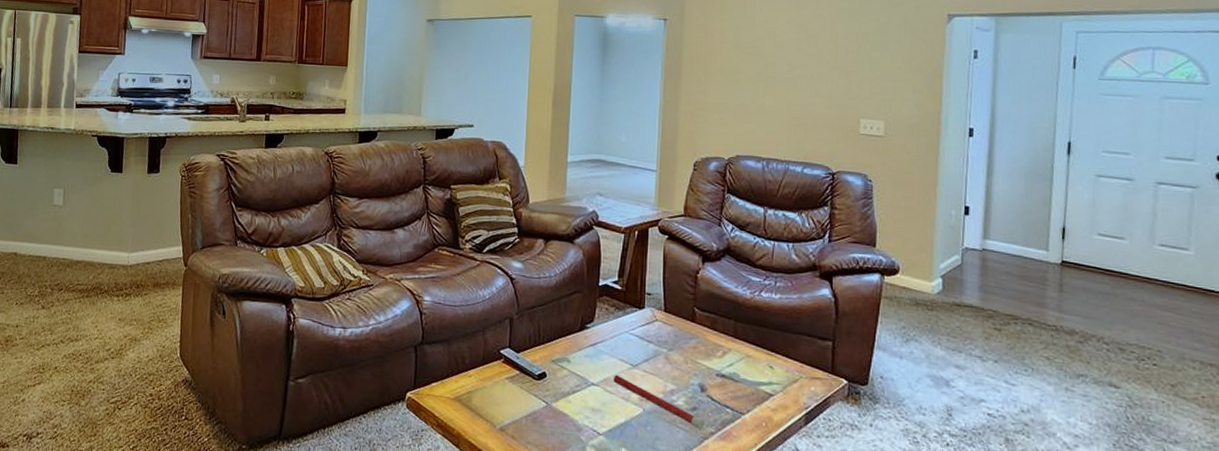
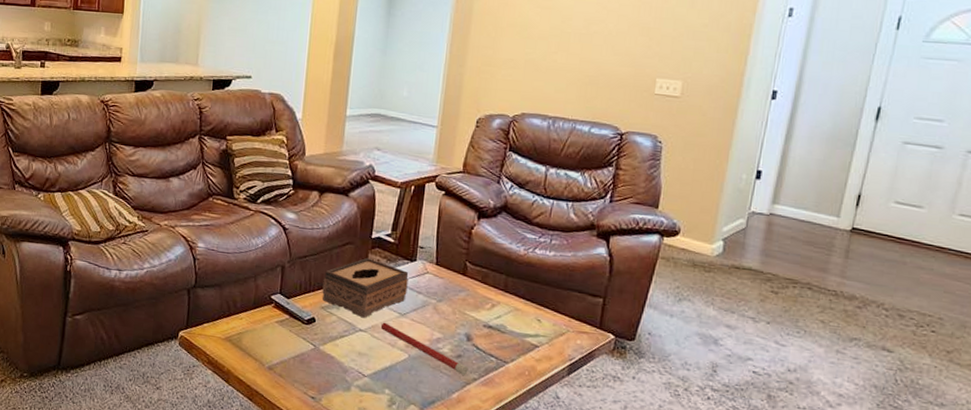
tissue box: none [552,306,638,371] -> present [322,257,409,318]

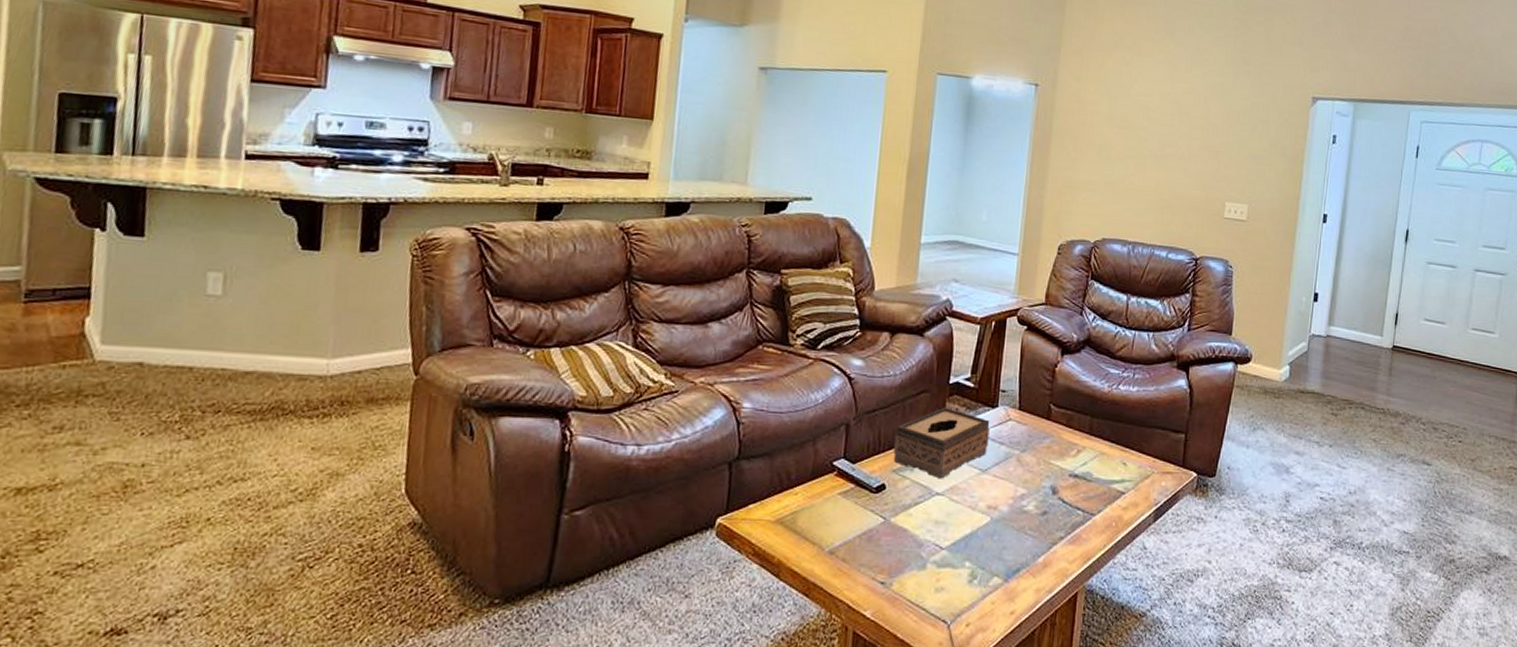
candle: present [380,322,469,375] -> none [959,481,1055,534]

